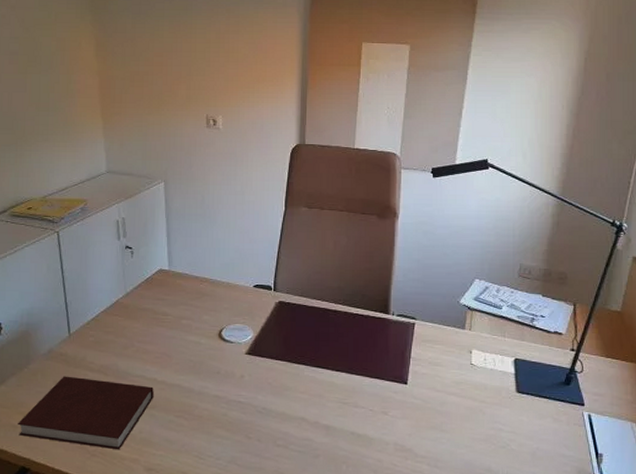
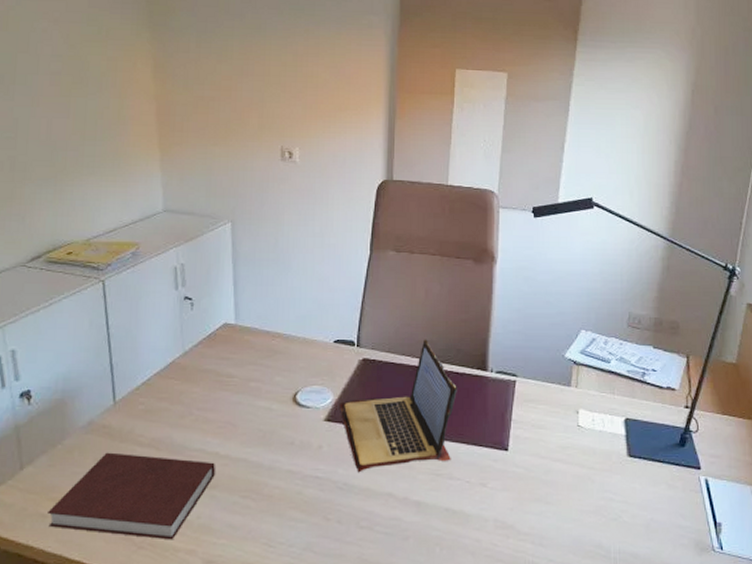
laptop: none [258,285,362,399] -> present [339,339,457,473]

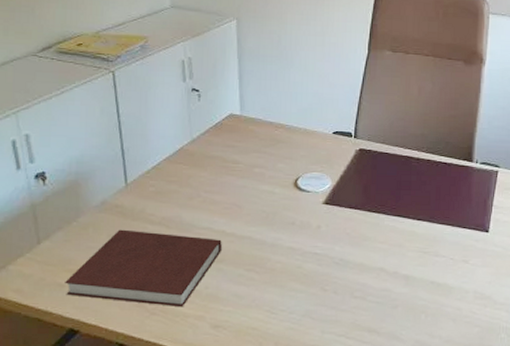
laptop: present [339,339,457,473] -> none [336,132,445,250]

